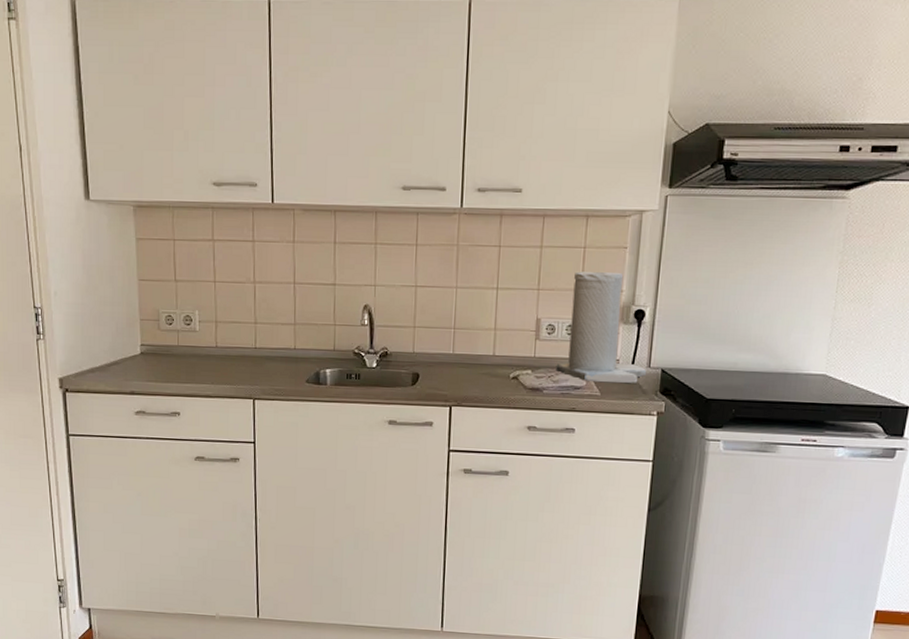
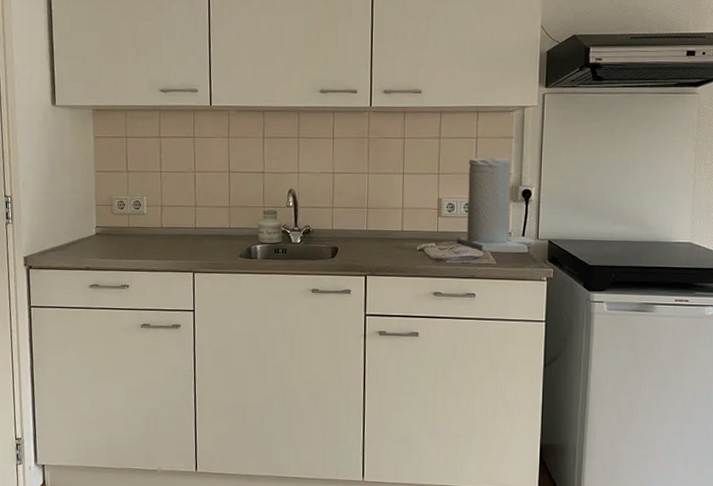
jar: none [327,328,356,369] -> present [257,210,283,244]

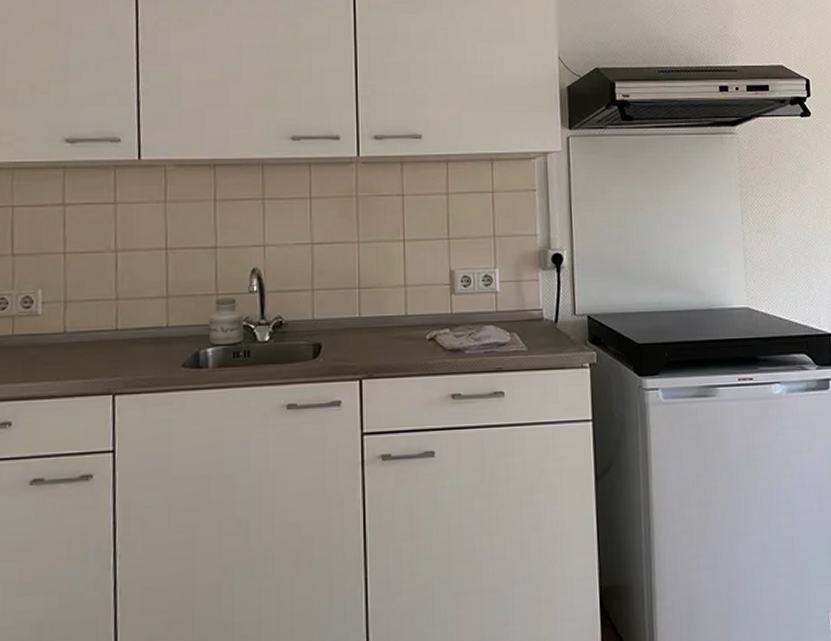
paper towel: present [456,158,536,253] -> none [476,215,573,337]

